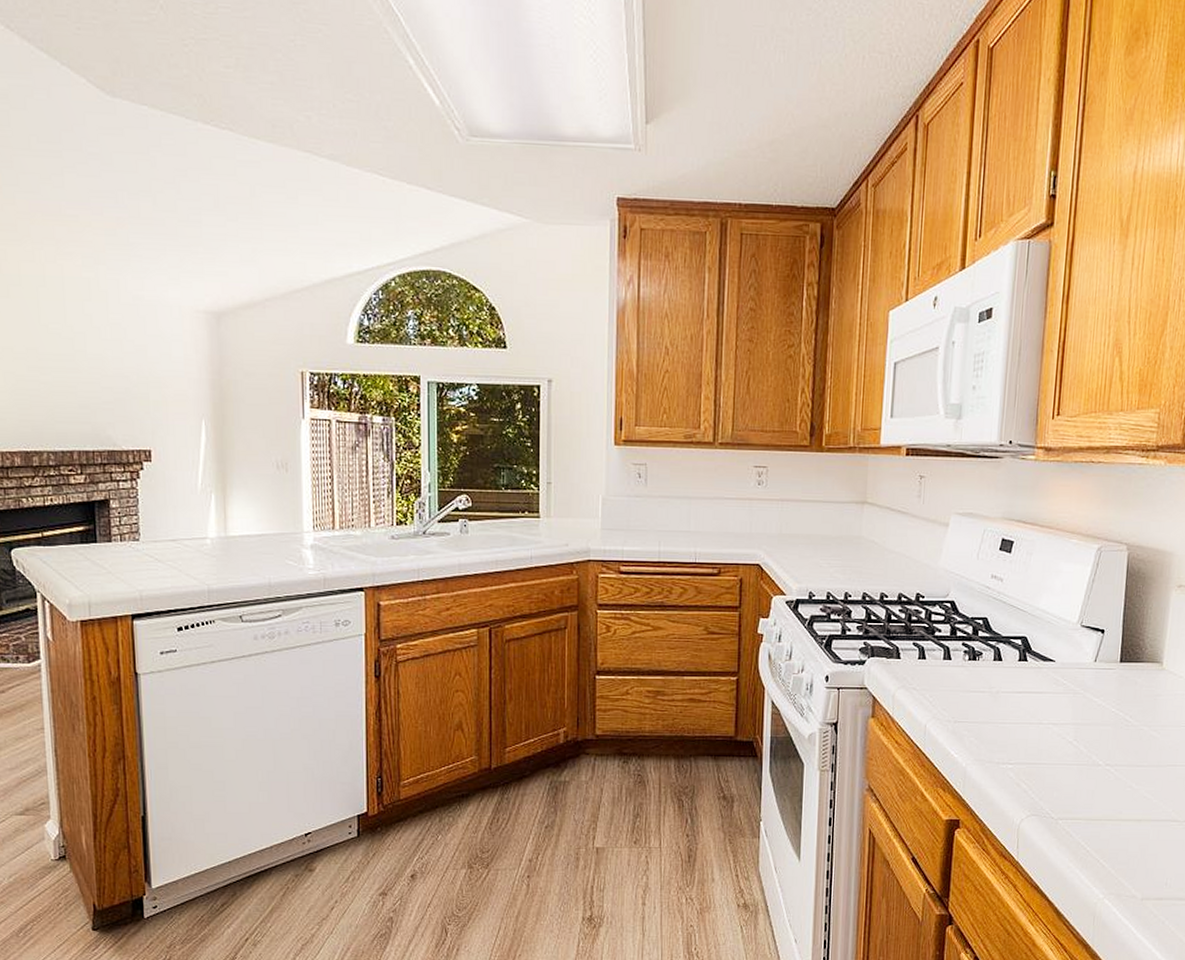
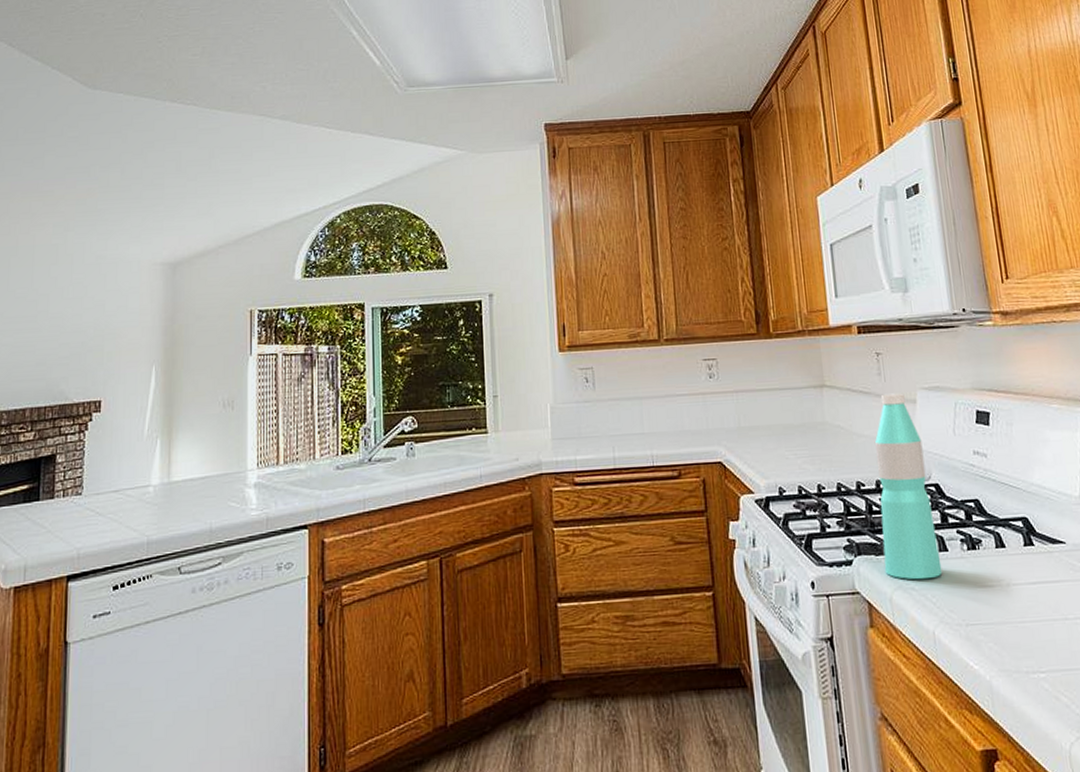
water bottle: none [892,515,947,682] -> present [874,393,943,580]

